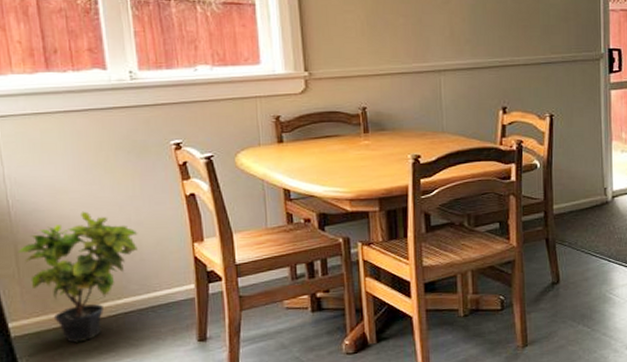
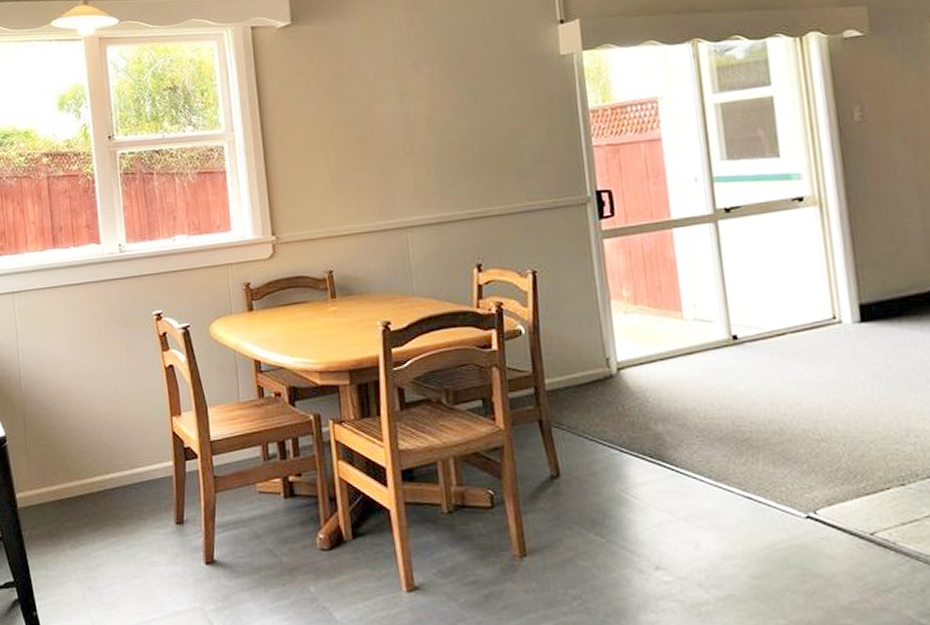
potted plant: present [18,211,138,343] -> none [26,382,124,518]

